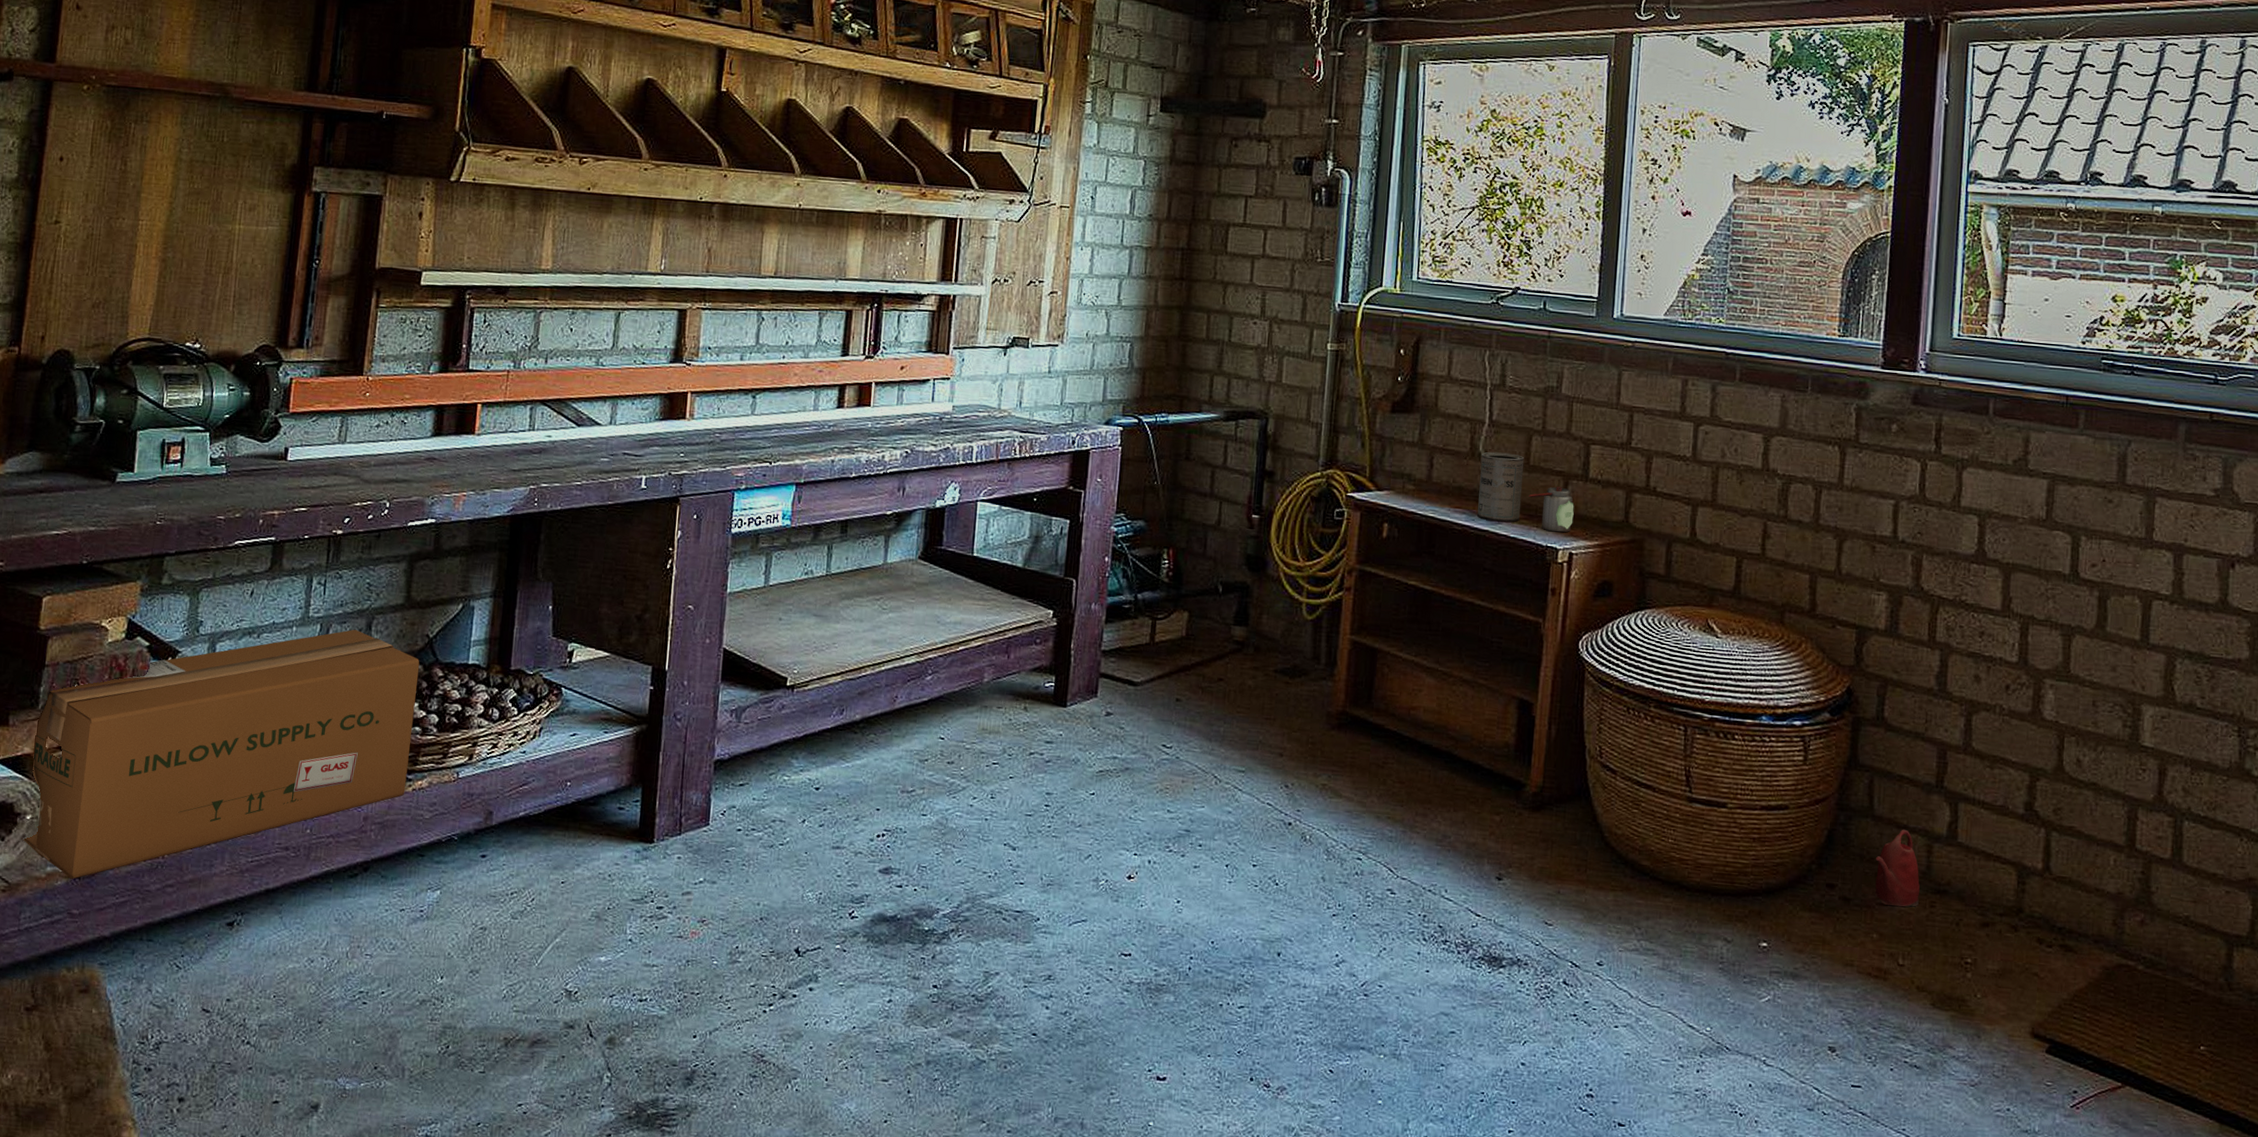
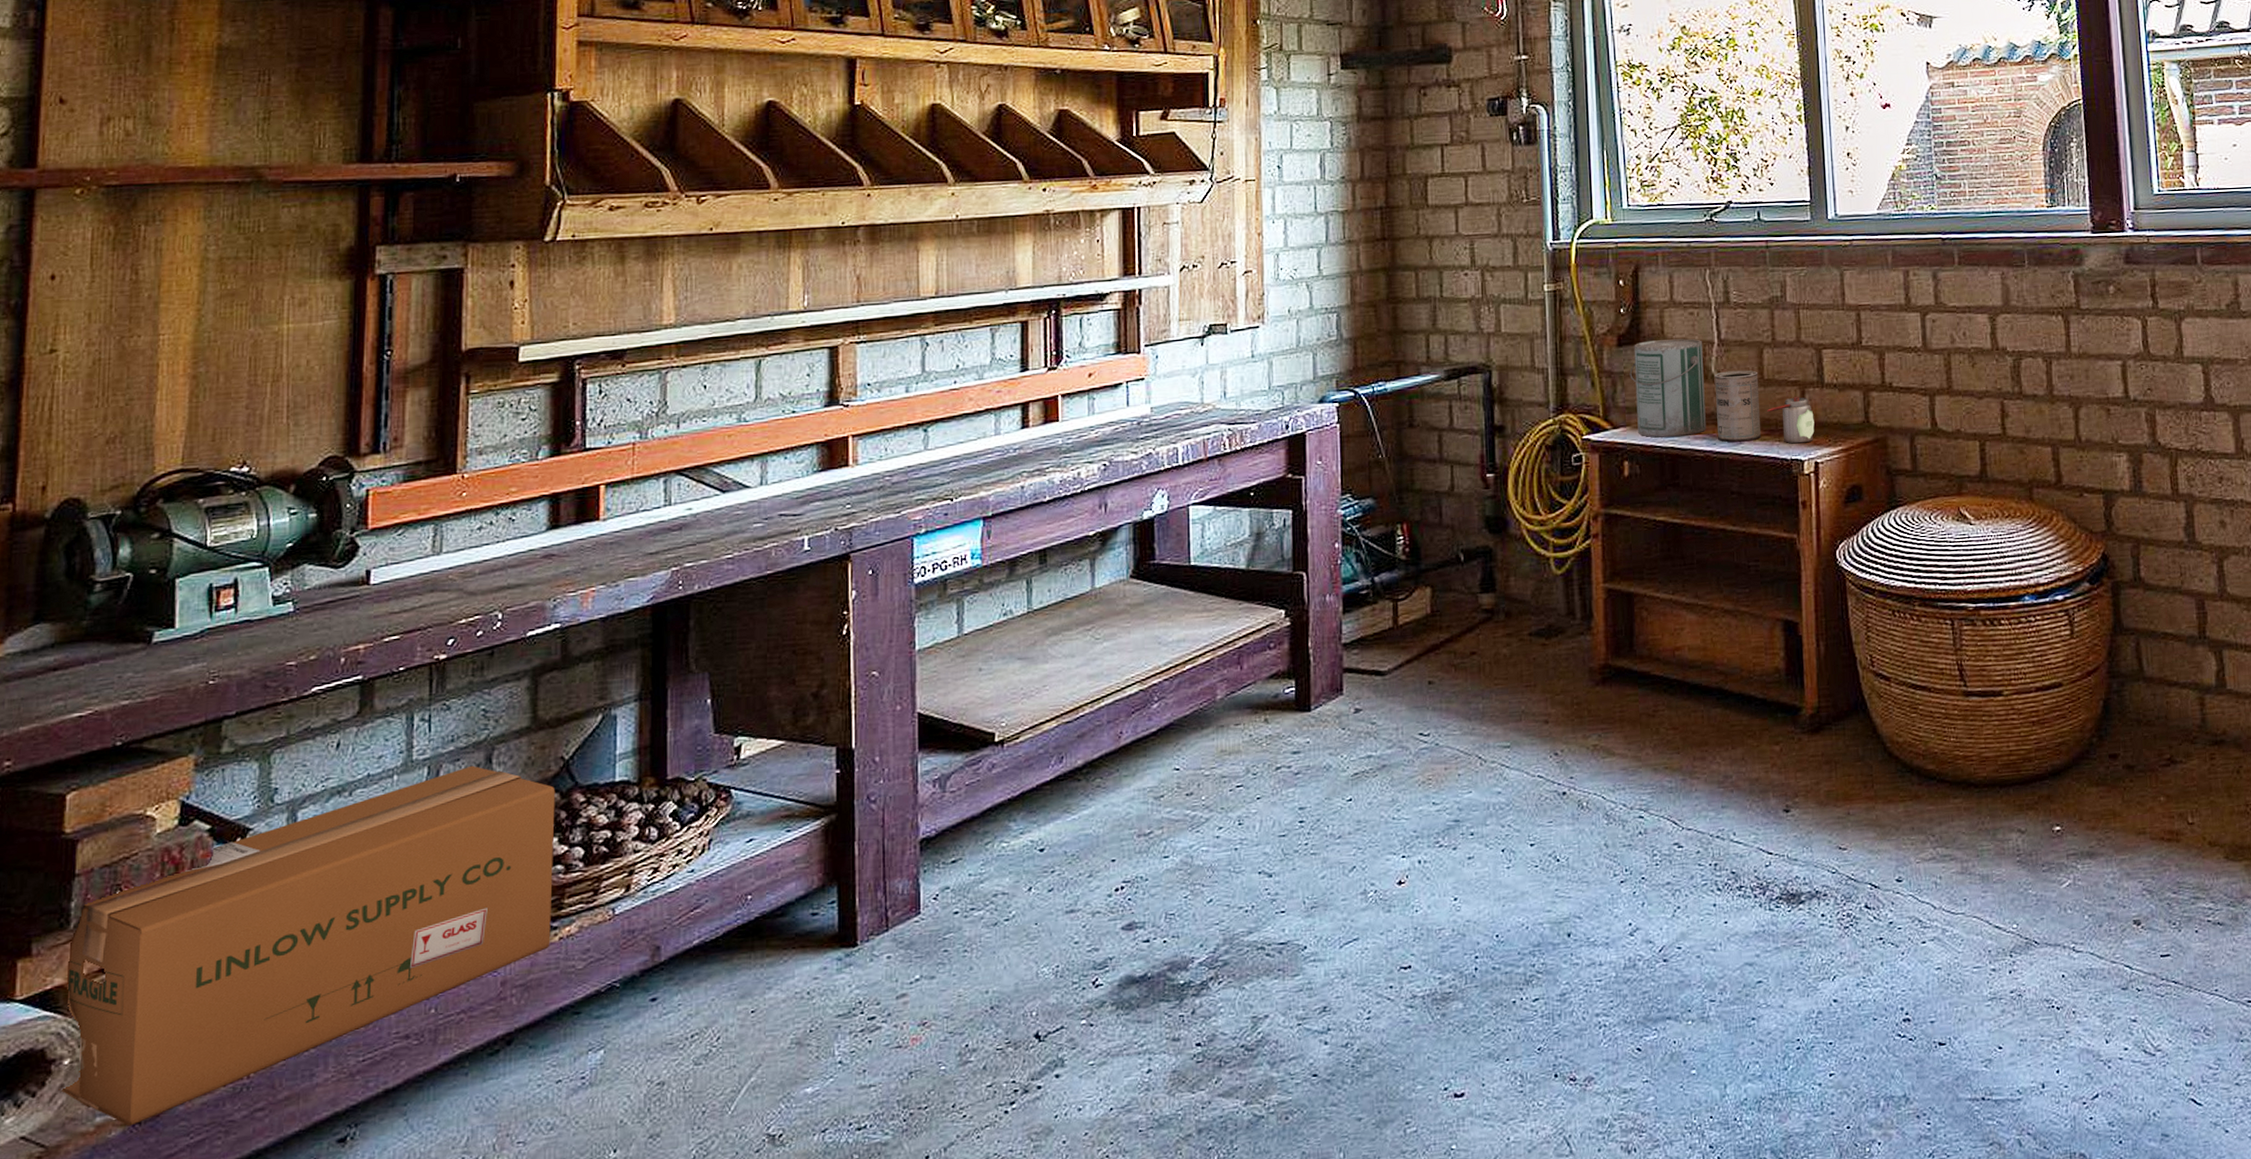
paint can: none [1399,411,1474,508] -> present [1629,338,1706,438]
watering can: present [1874,829,1920,907] -> none [2152,686,2199,765]

